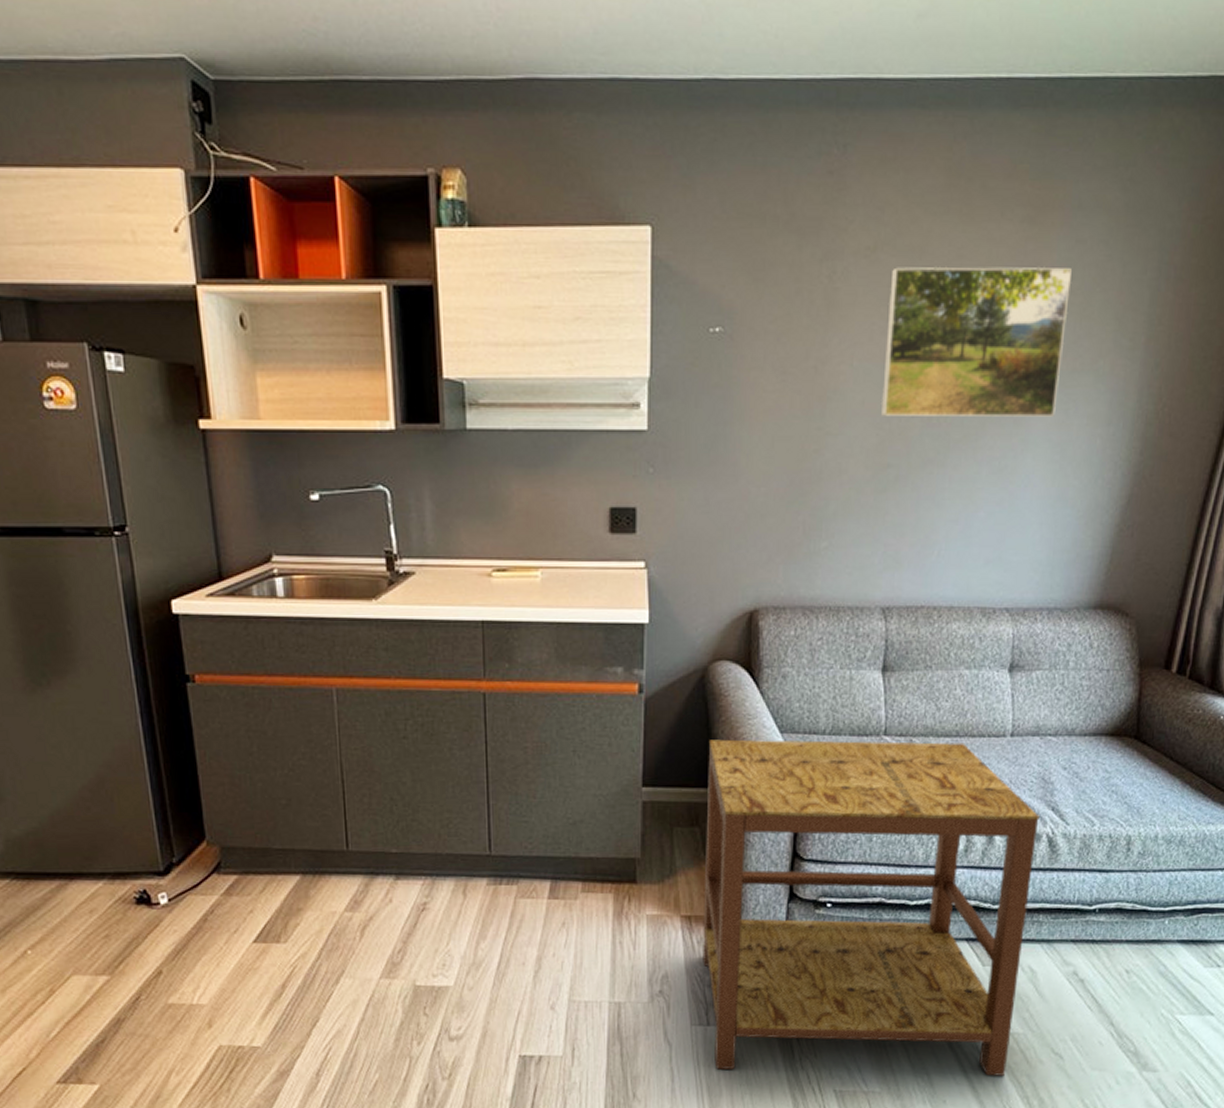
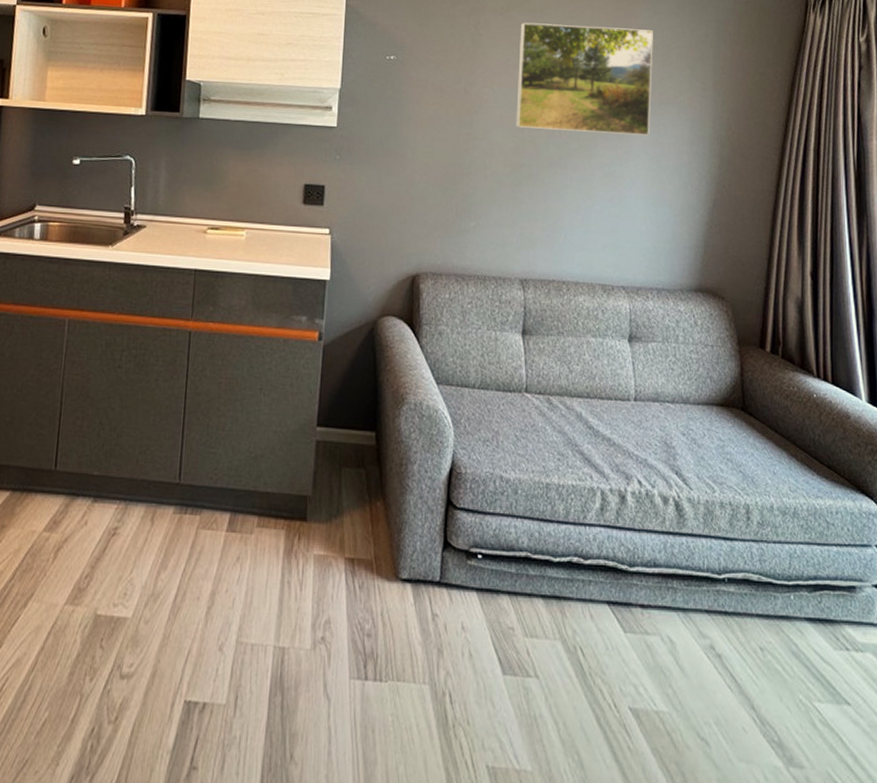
side table: present [703,739,1040,1076] -> none [363,386,665,761]

